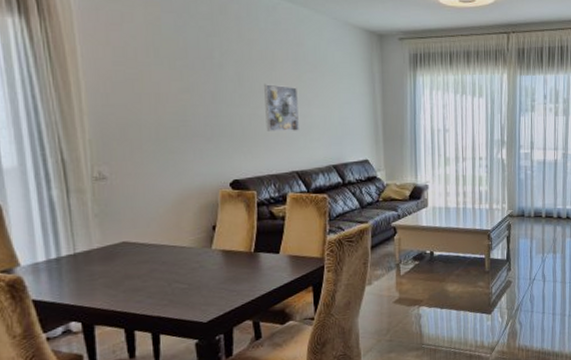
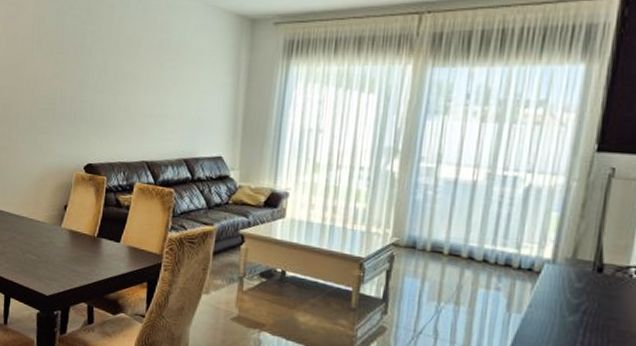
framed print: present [264,84,300,131] -> none [123,71,158,120]

